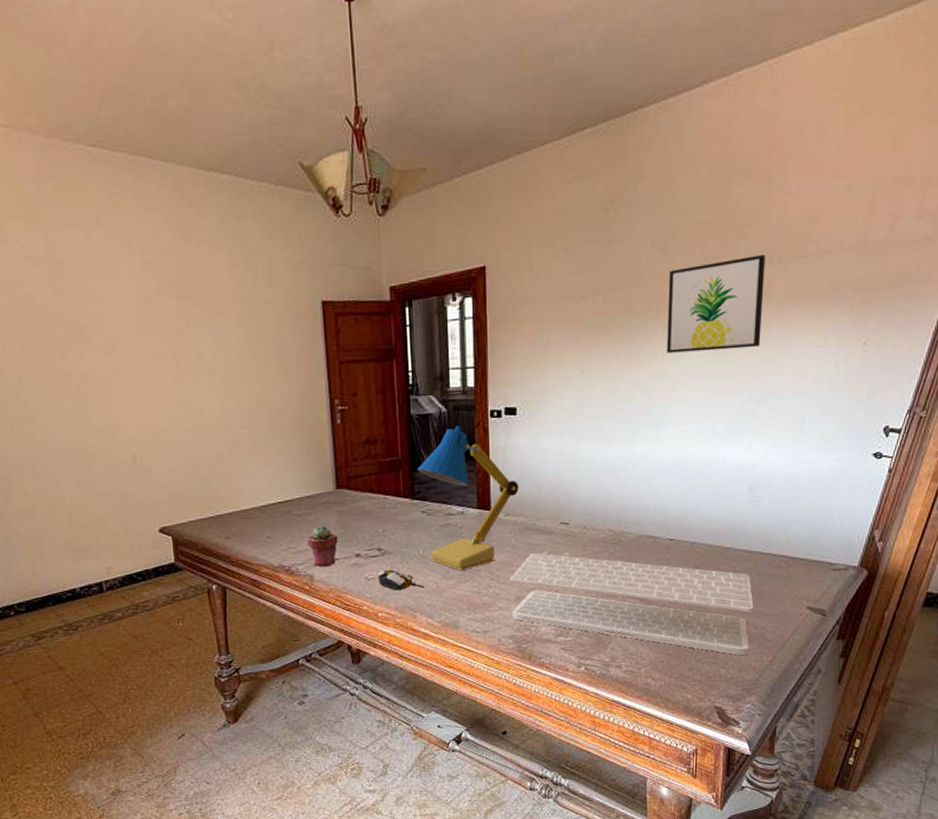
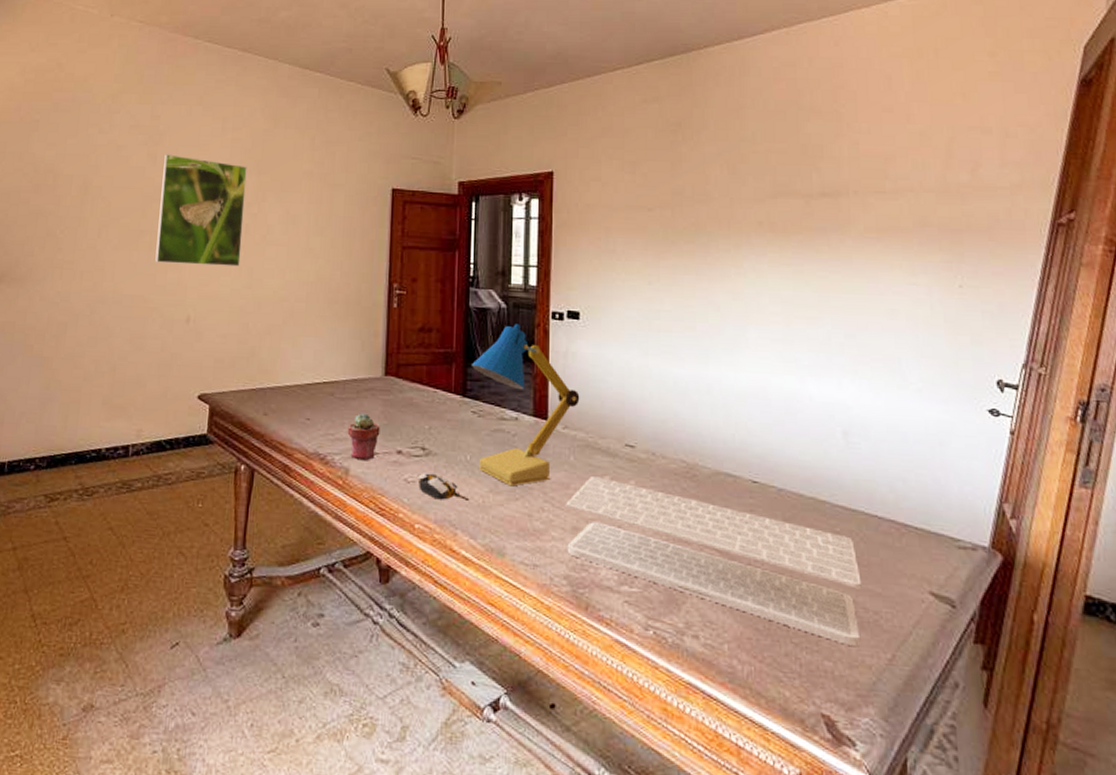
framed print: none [71,286,176,406] -> present [155,154,247,267]
wall art: present [667,255,765,353] -> none [739,186,843,278]

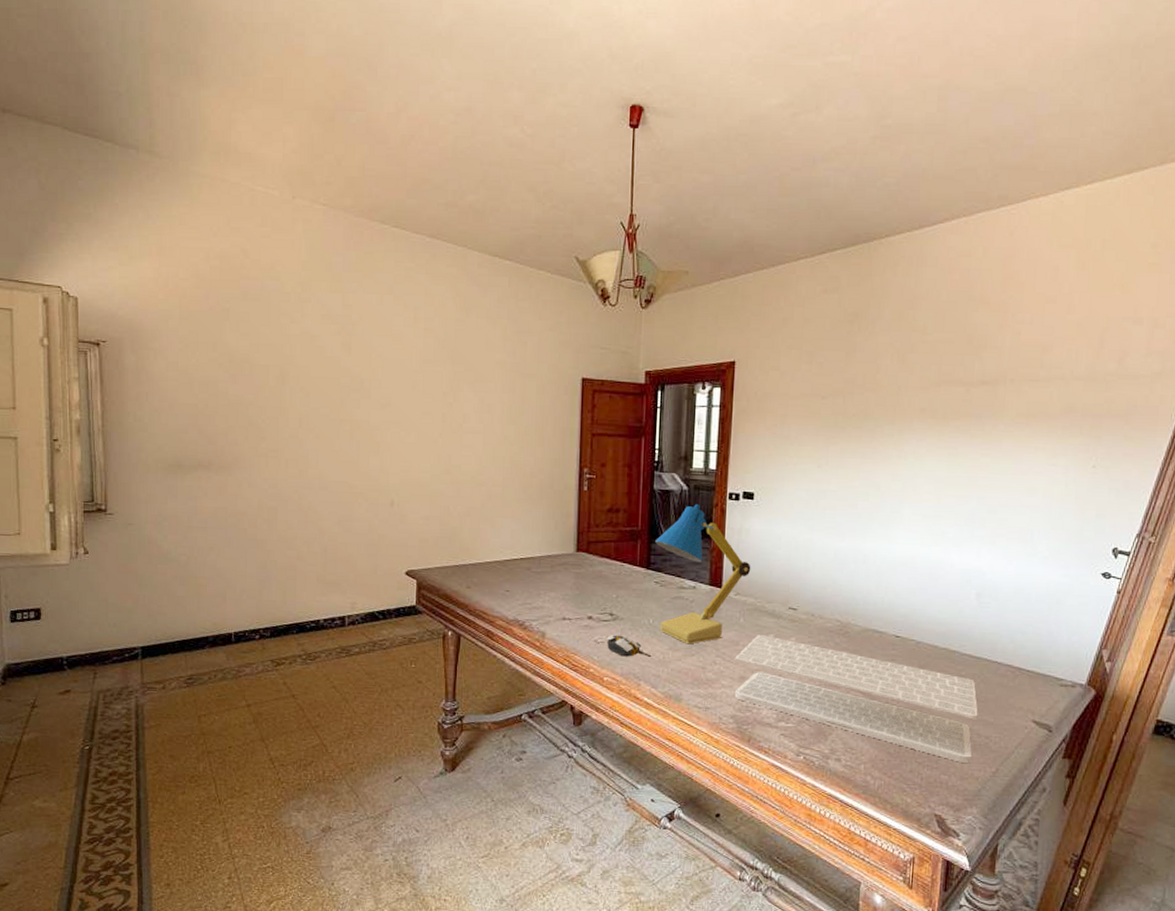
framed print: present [155,154,247,267] -> none [357,344,441,454]
potted succulent: present [347,413,380,460] -> none [543,585,573,625]

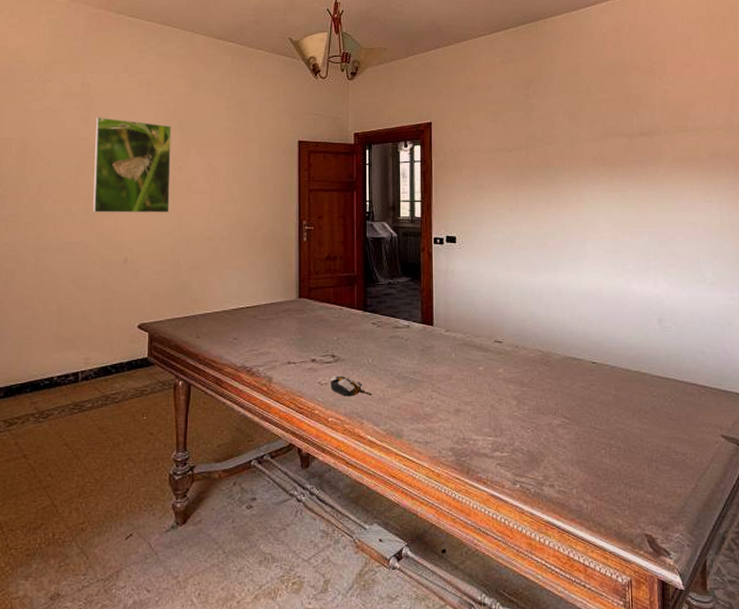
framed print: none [357,344,441,454] -> present [93,117,172,213]
desk lamp: present [655,504,751,645] -> none [371,249,458,381]
keyboard: present [734,634,978,763] -> none [449,367,673,481]

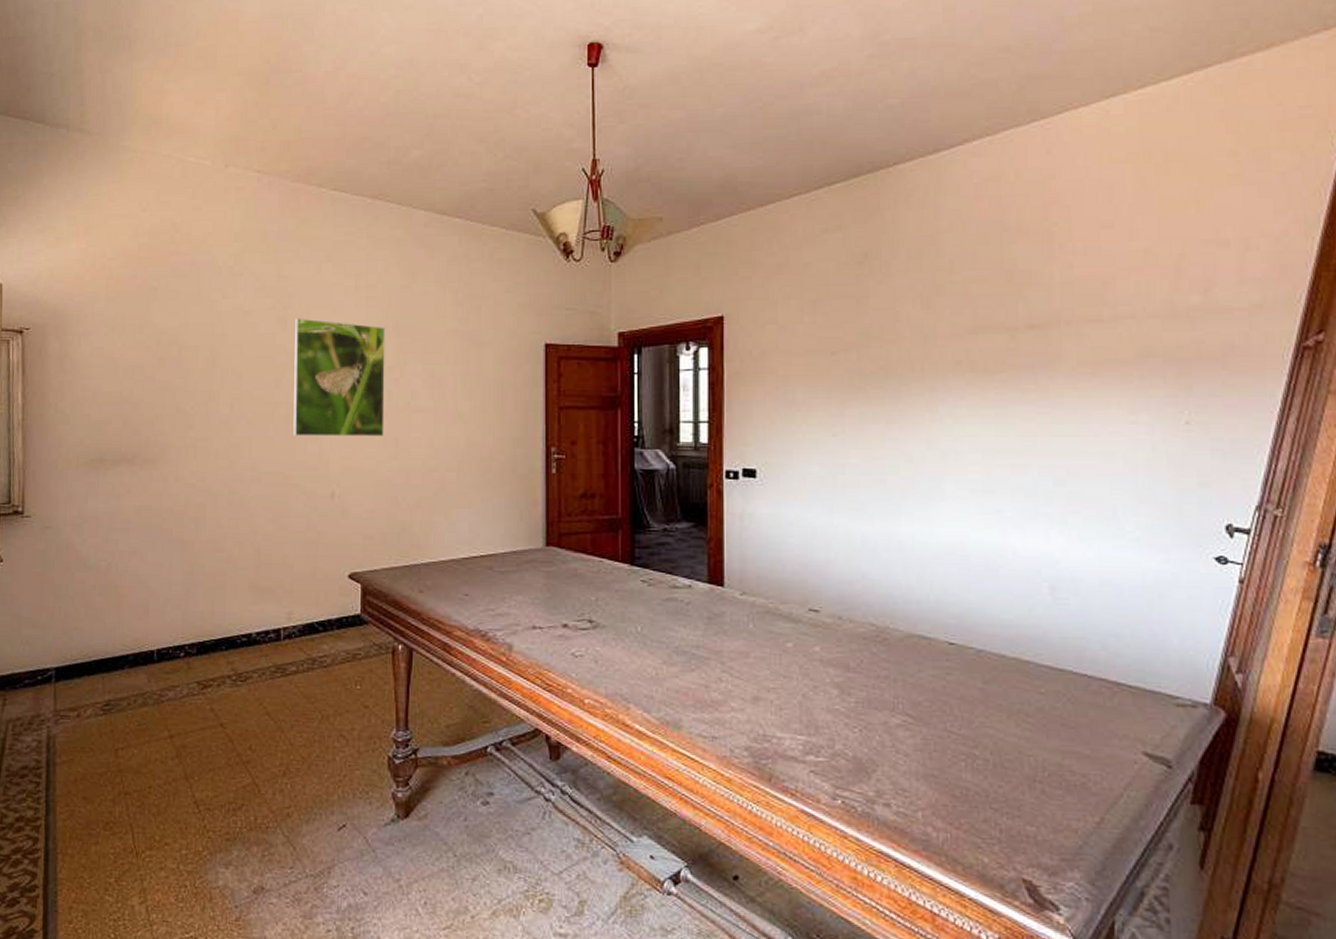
computer mouse: present [329,375,373,397] -> none [585,646,642,675]

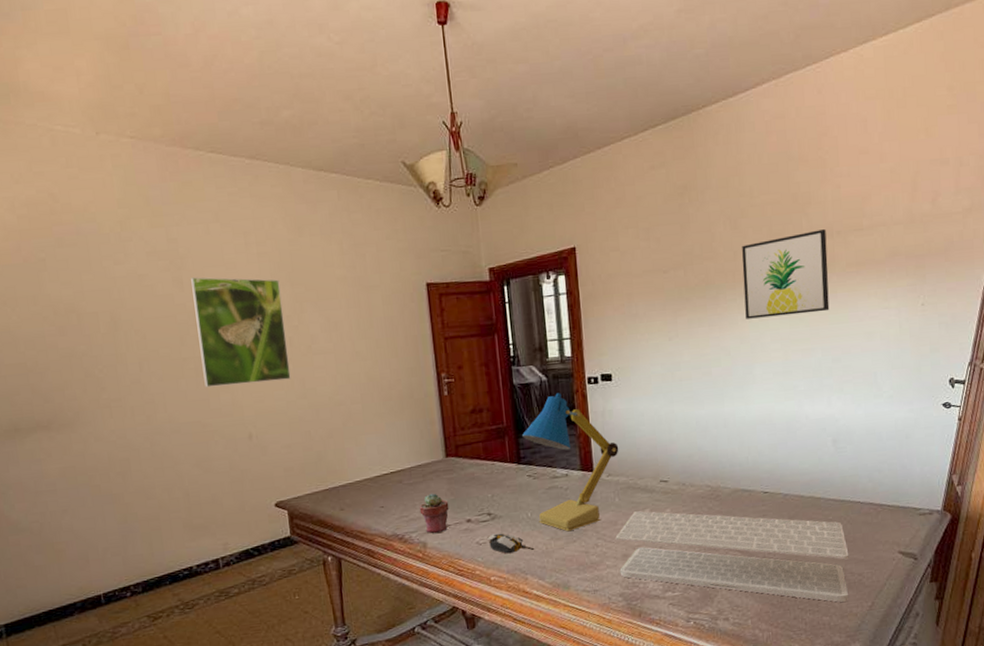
potted succulent: none [509,586,544,635] -> present [419,493,449,533]
computer mouse: none [585,646,642,675] -> present [487,533,535,554]
desk lamp: none [640,485,759,657] -> present [522,393,619,532]
keyboard: none [745,642,1068,810] -> present [615,510,849,602]
wall art: none [934,317,1052,420] -> present [742,229,830,319]

